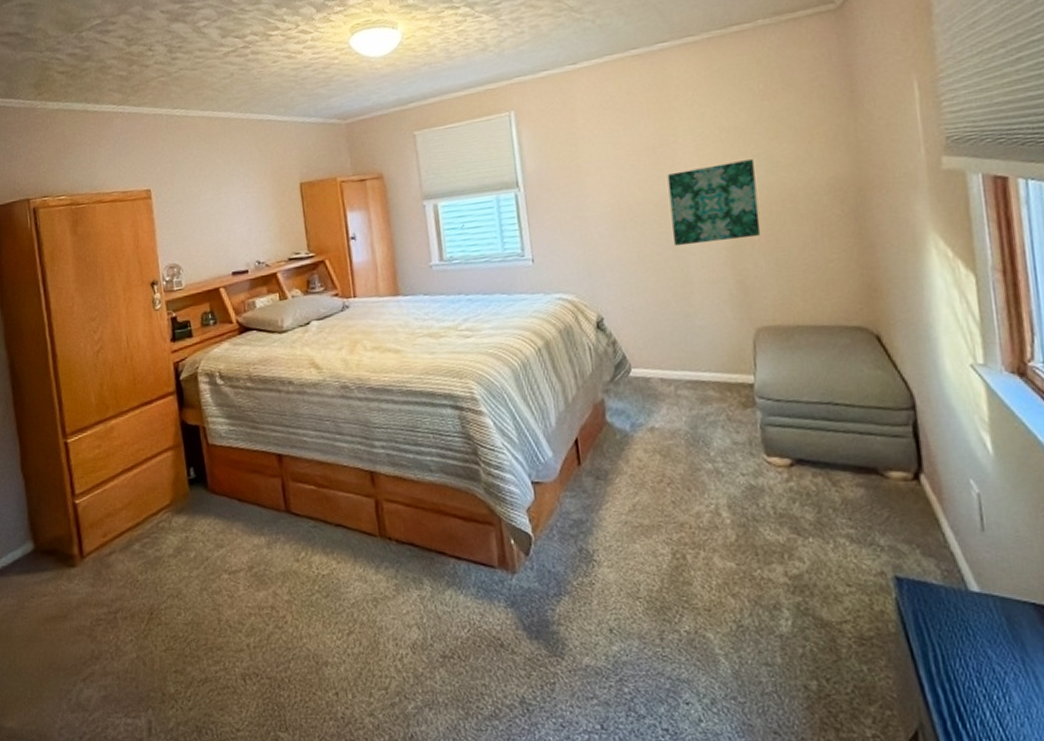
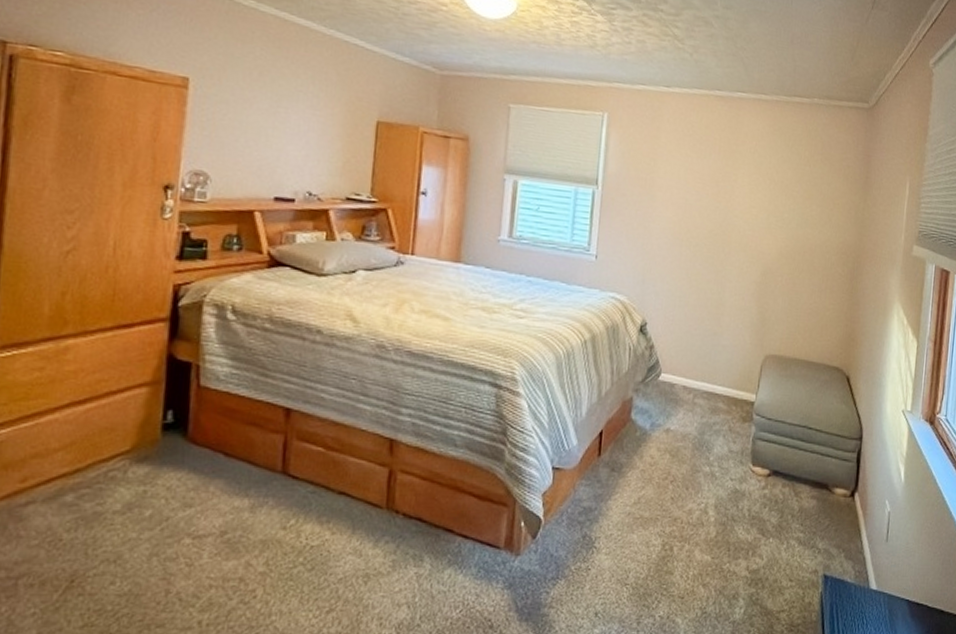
wall art: present [667,159,761,245] -> none [716,207,791,278]

